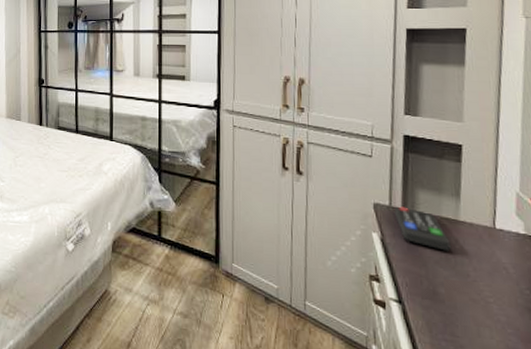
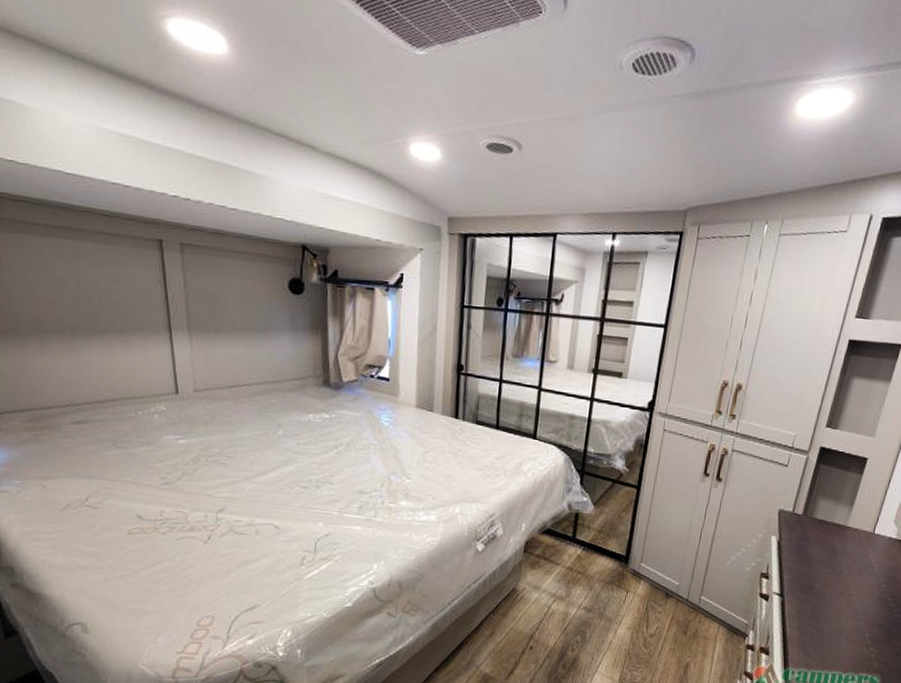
remote control: present [395,206,451,251] -> none [795,512,835,553]

